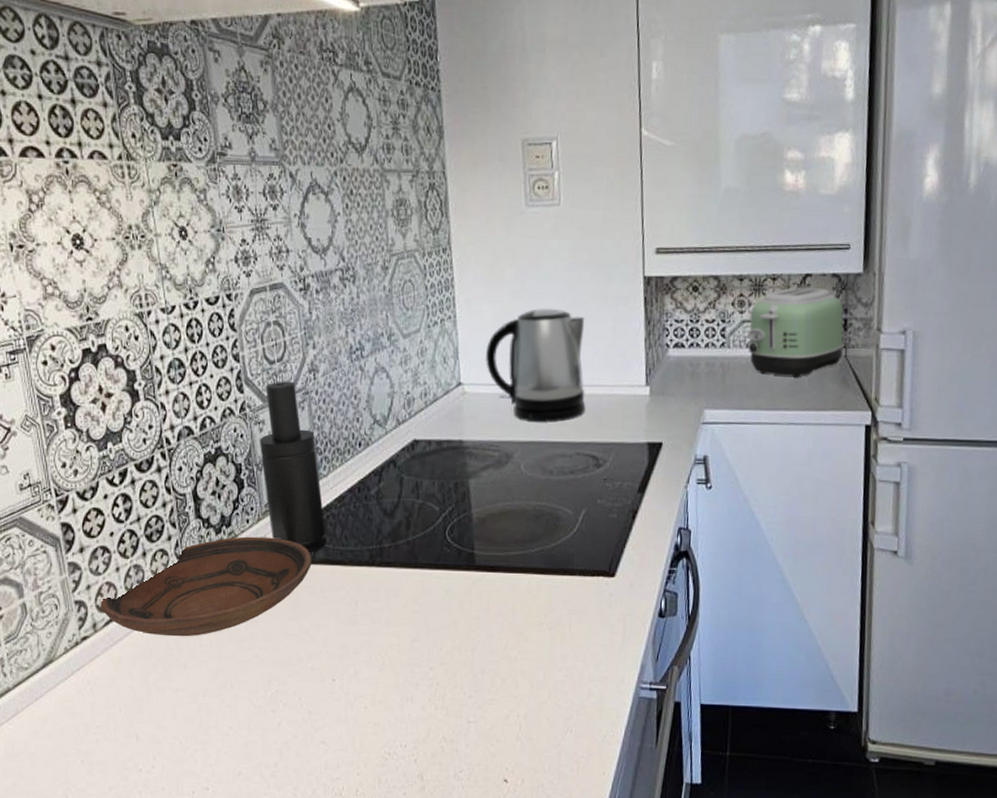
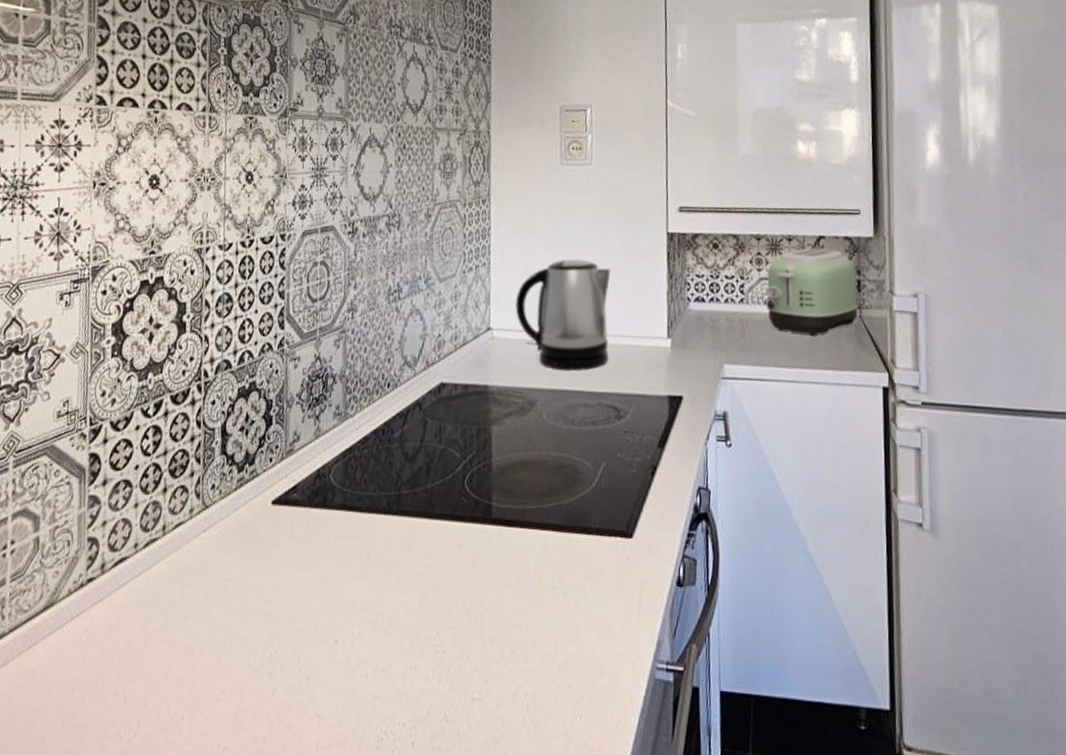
bowl: present [100,536,312,637] -> none [112,476,330,584]
soap dispenser: present [259,381,327,554] -> none [292,319,347,497]

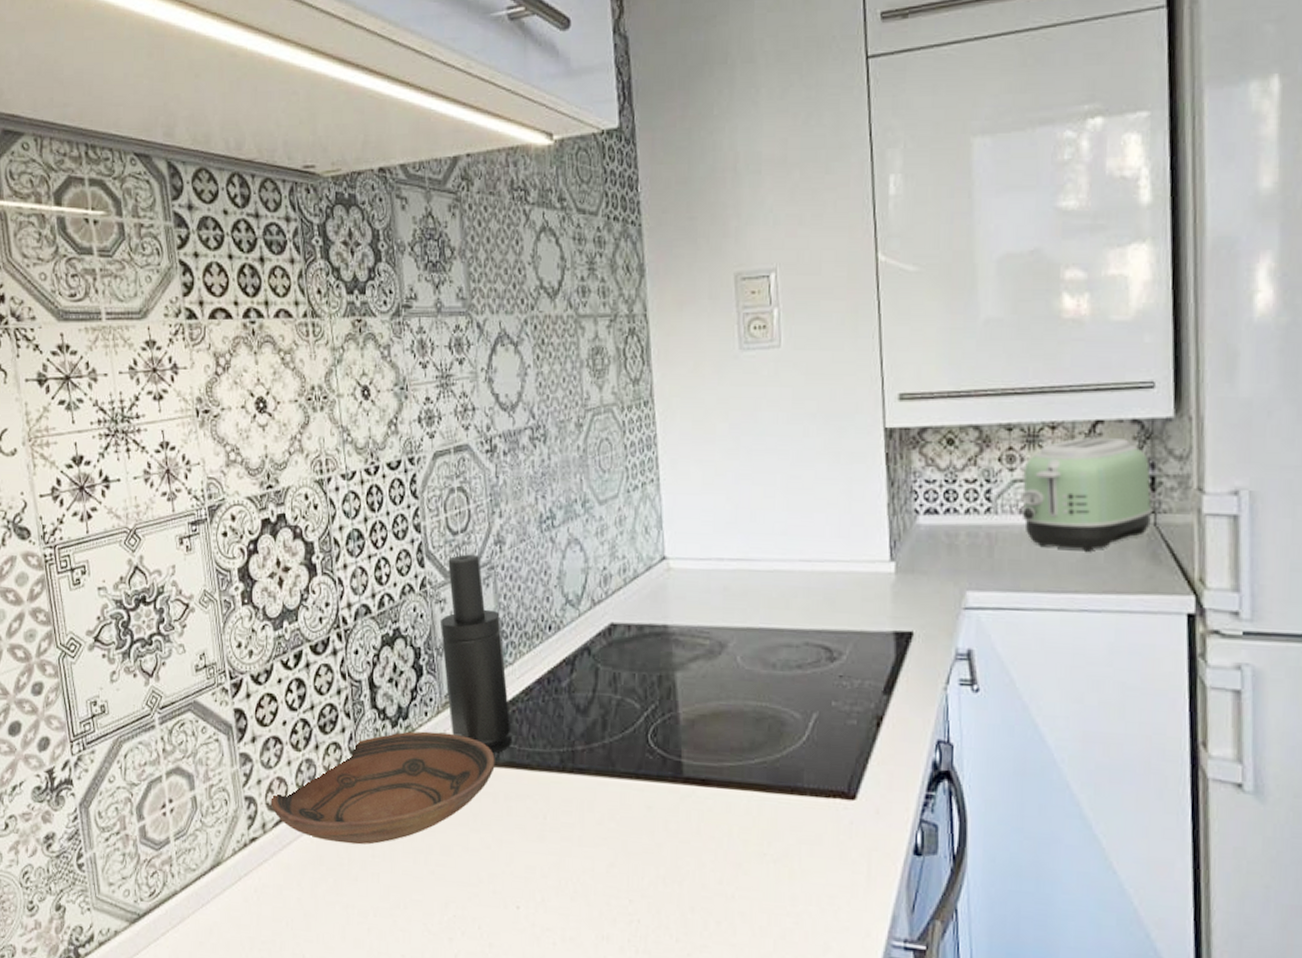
bowl: none [112,476,330,584] -> present [270,731,495,845]
soap dispenser: none [292,319,347,497] -> present [439,554,513,754]
kettle: present [514,259,611,370] -> none [693,468,815,604]

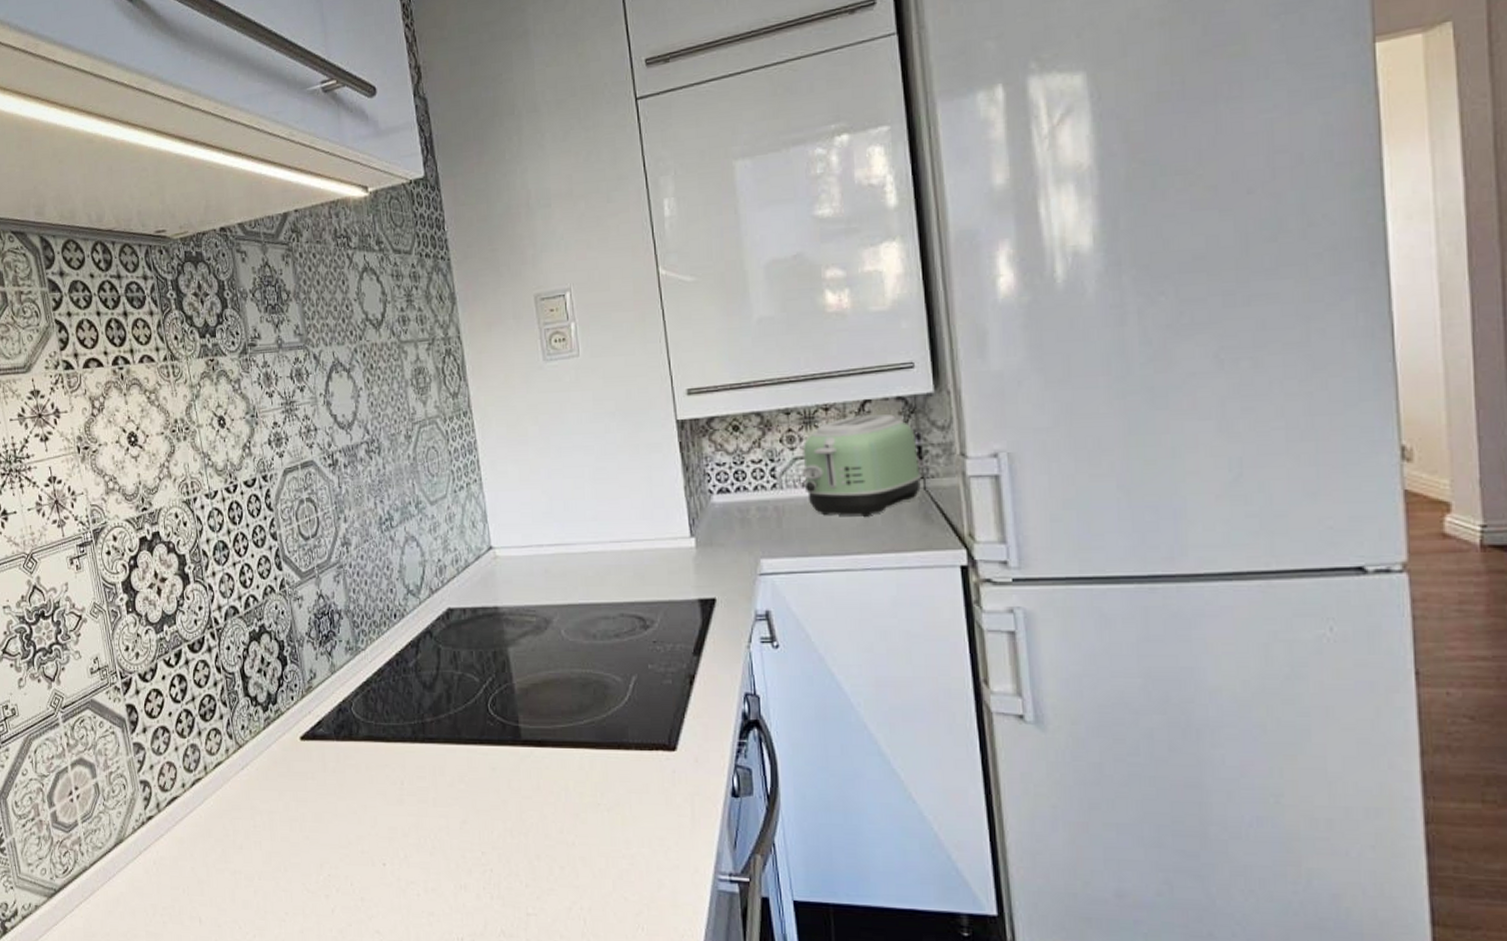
bowl: present [270,731,495,845] -> none [162,713,356,817]
soap dispenser: present [439,554,513,754] -> none [298,556,369,730]

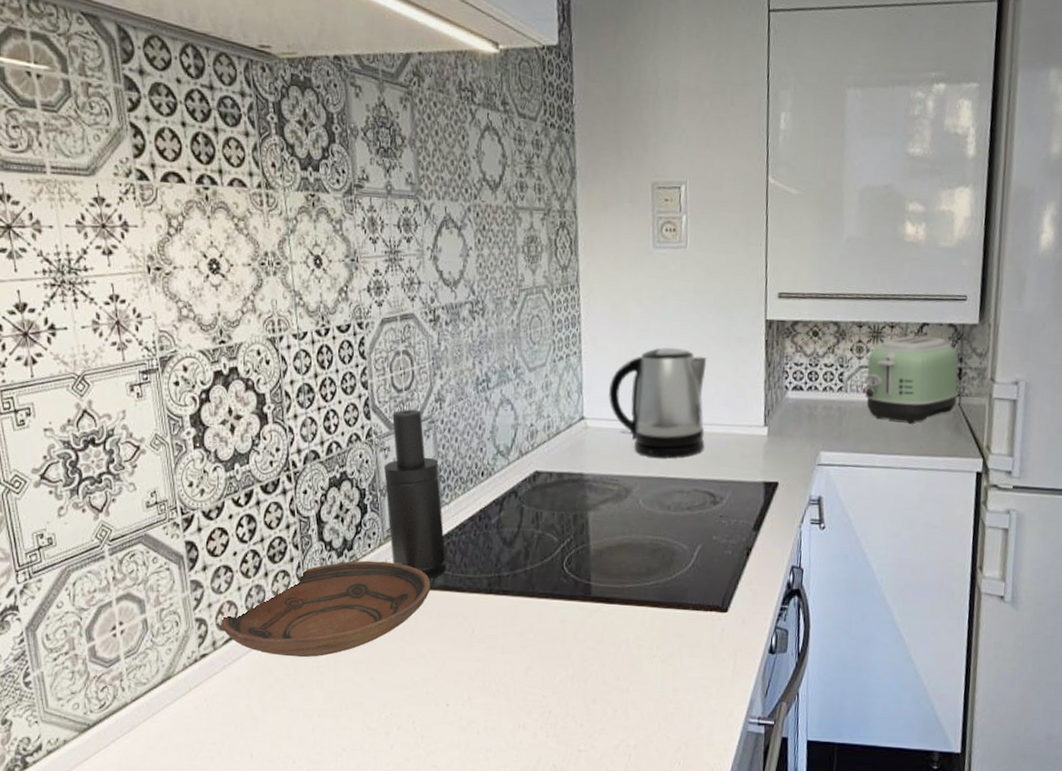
bowl: none [162,713,356,817] -> present [221,560,431,658]
soap dispenser: none [298,556,369,730] -> present [383,409,447,579]
kettle: none [514,462,626,583] -> present [608,347,707,458]

